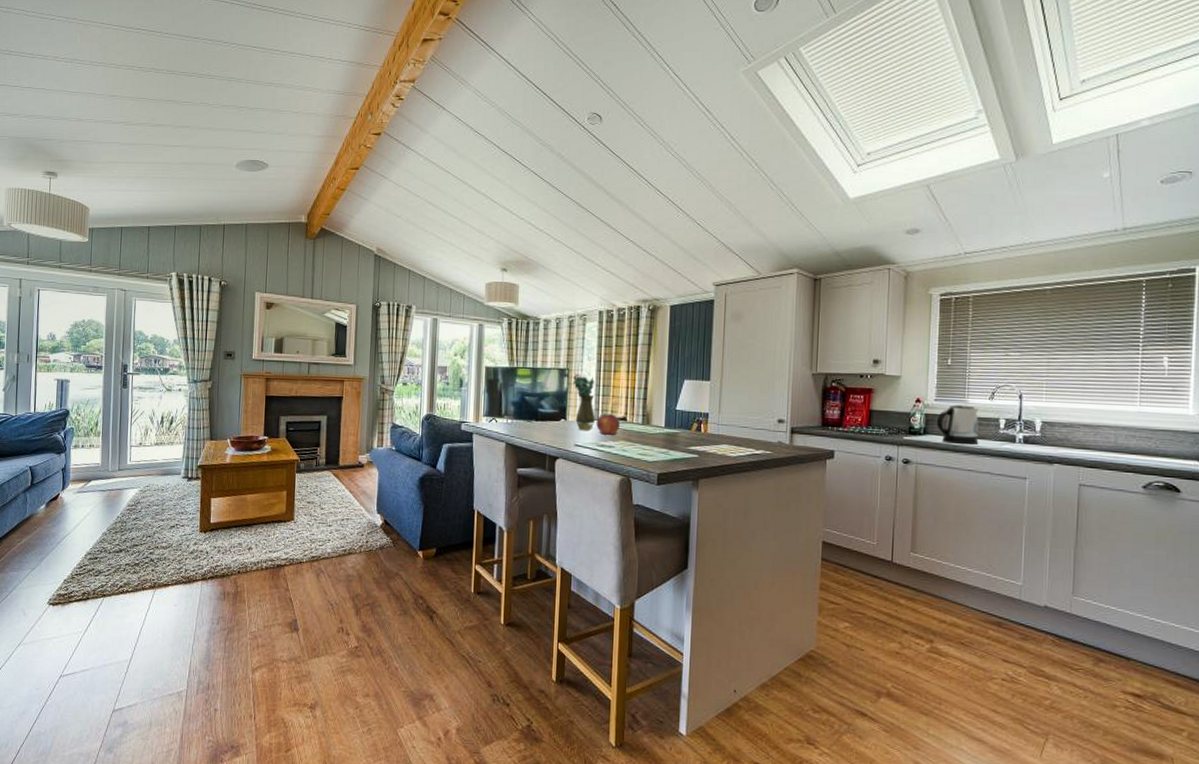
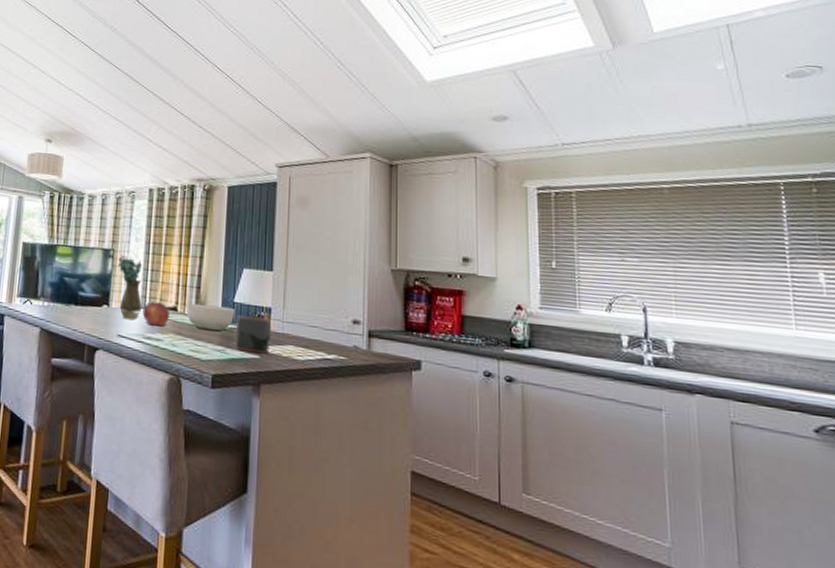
bowl: none [635,413,678,438] -> present [186,303,236,333]
mug: none [677,421,709,453] -> present [235,315,272,354]
kettle: present [936,405,979,445] -> none [543,315,598,365]

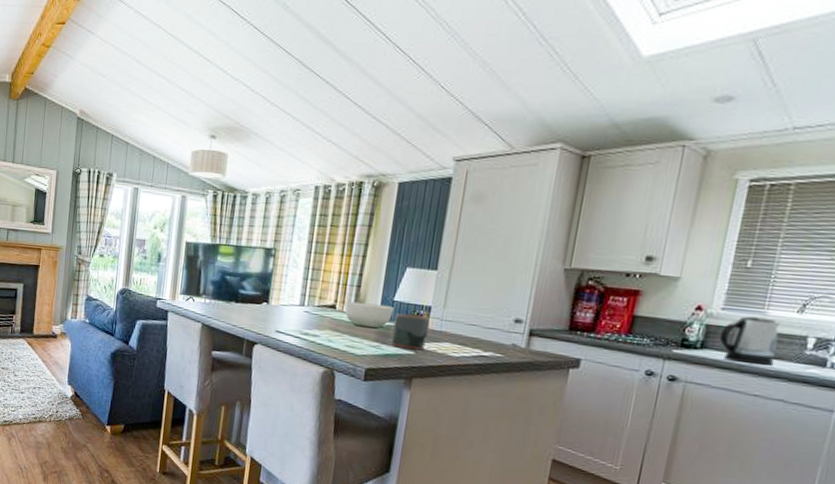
vase: present [118,255,142,320] -> none [278,254,303,317]
fruit: present [142,300,169,328] -> none [301,298,328,325]
kettle: none [543,315,598,365] -> present [719,316,779,366]

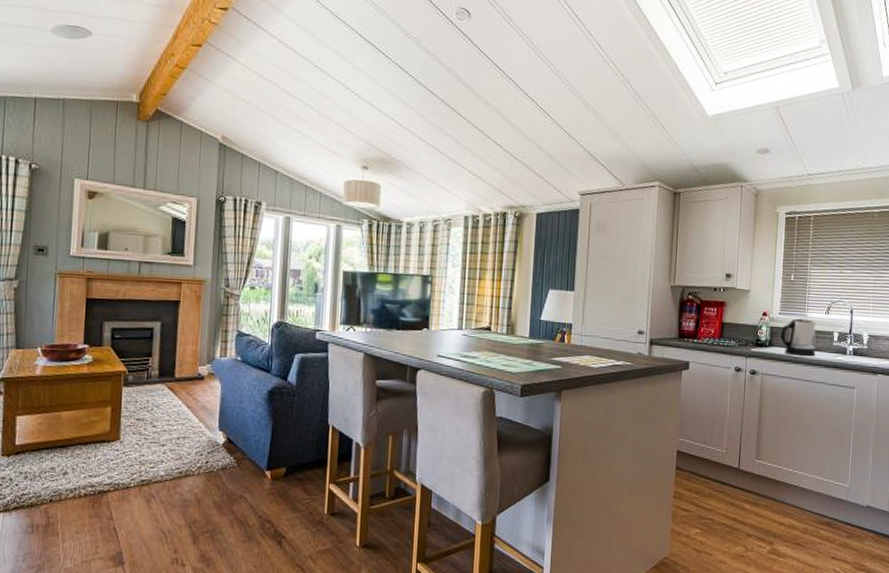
bowl: present [345,301,395,330] -> none [499,322,542,348]
mug: present [391,313,430,351] -> none [541,331,572,364]

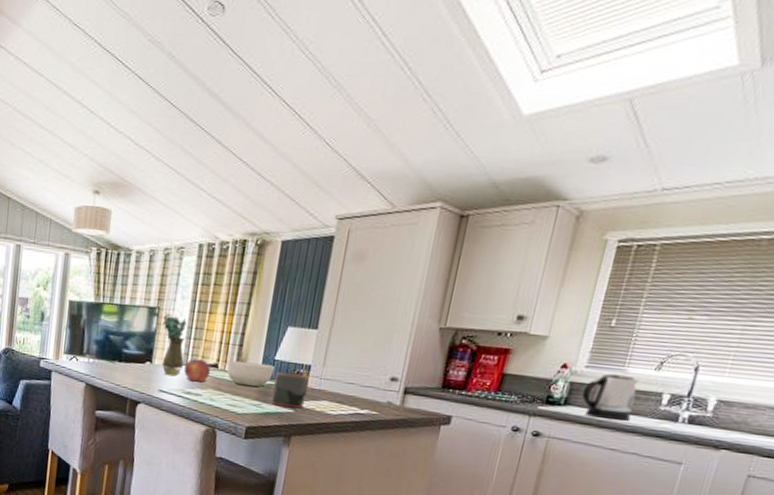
vase: none [437,280,459,340] -> present [161,313,186,376]
fruit: none [459,322,484,347] -> present [184,357,210,384]
bowl: none [499,322,542,348] -> present [227,360,276,389]
mug: none [541,331,572,364] -> present [271,372,310,409]

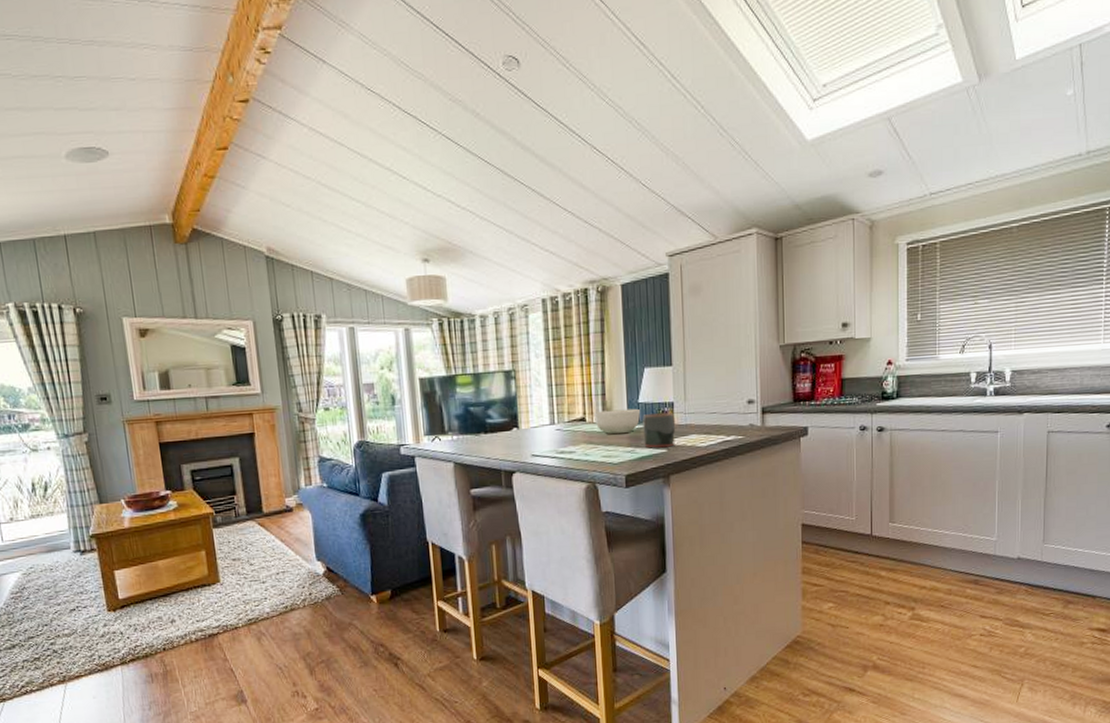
vase: present [161,313,186,376] -> none [521,374,551,438]
fruit: present [184,357,210,384] -> none [552,415,579,441]
kettle: present [582,373,638,422] -> none [908,362,951,405]

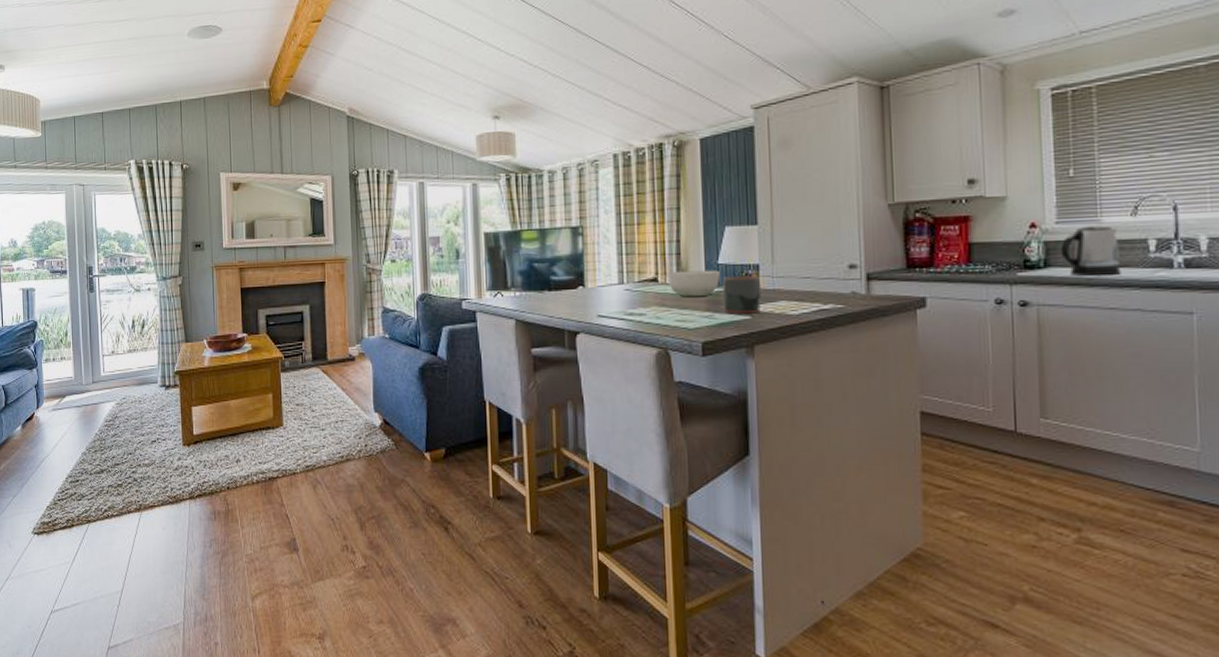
kettle: none [908,362,951,405] -> present [1060,225,1122,277]

